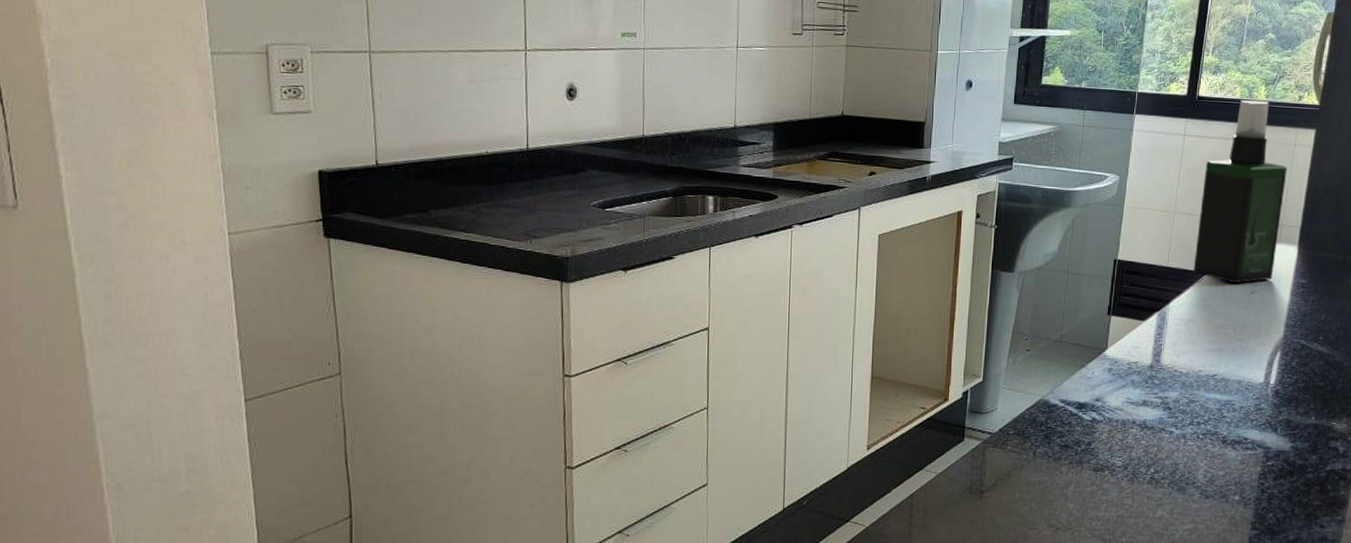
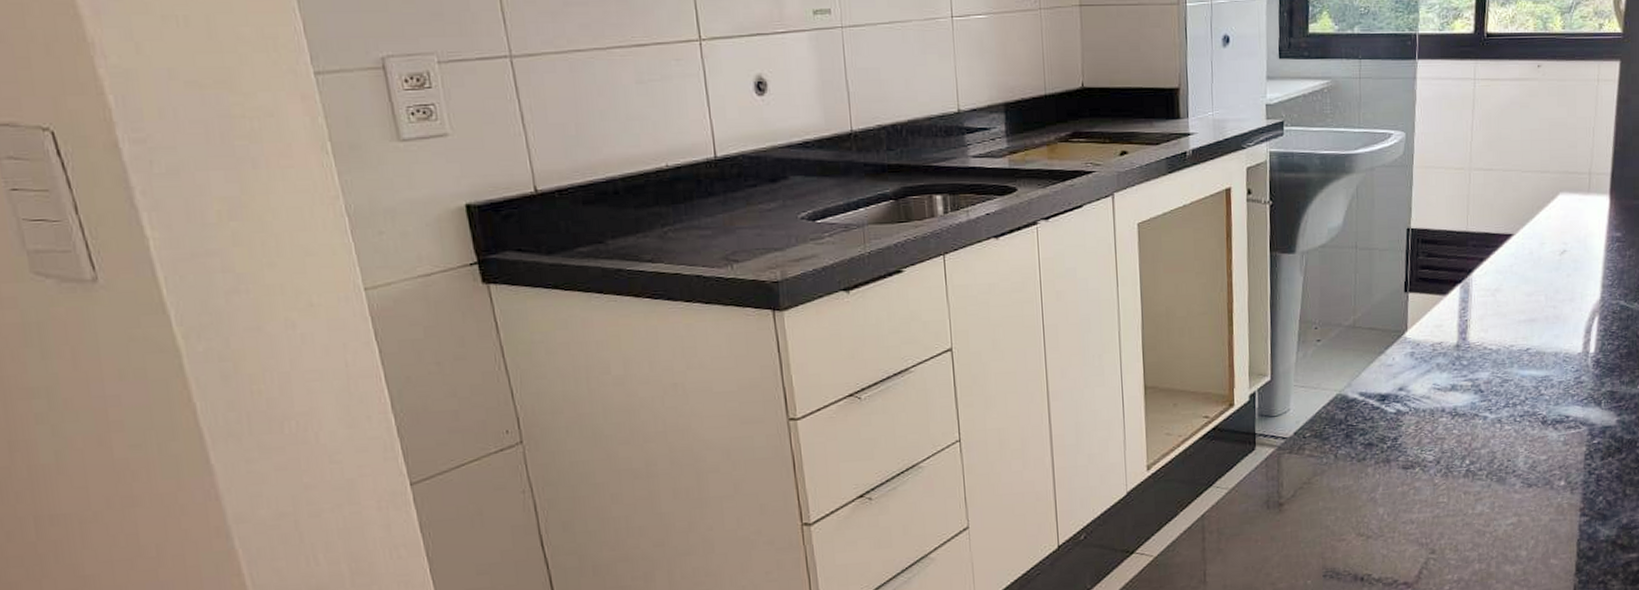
spray bottle: present [1193,100,1287,284] -> none [1496,33,1592,244]

